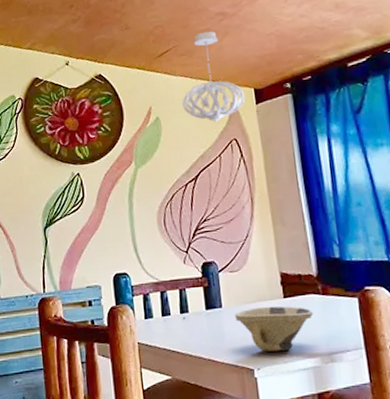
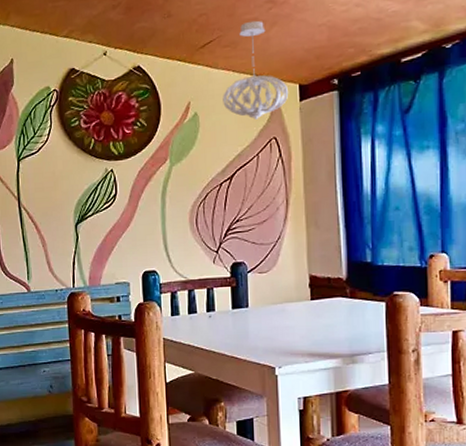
bowl: present [234,306,314,352] -> none [260,307,339,351]

